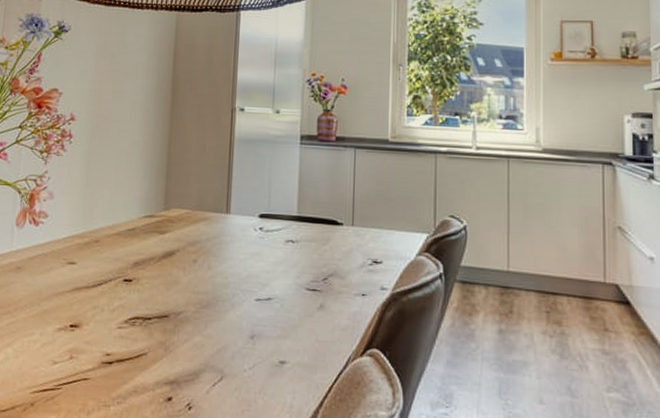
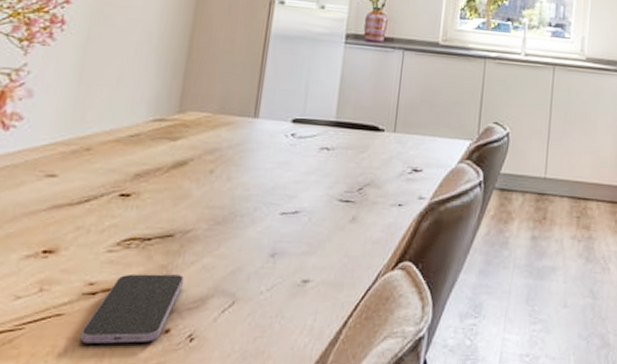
smartphone: none [103,348,179,408] -> present [79,273,184,344]

